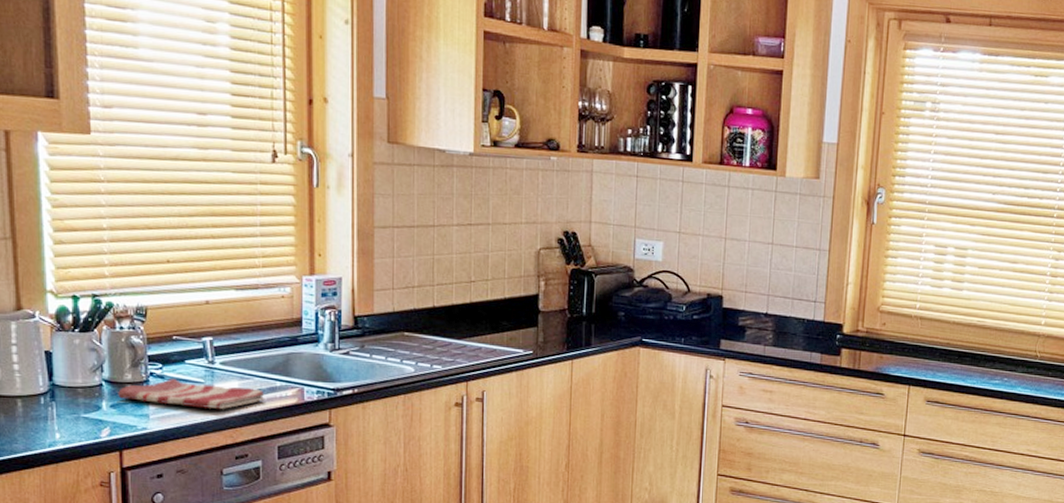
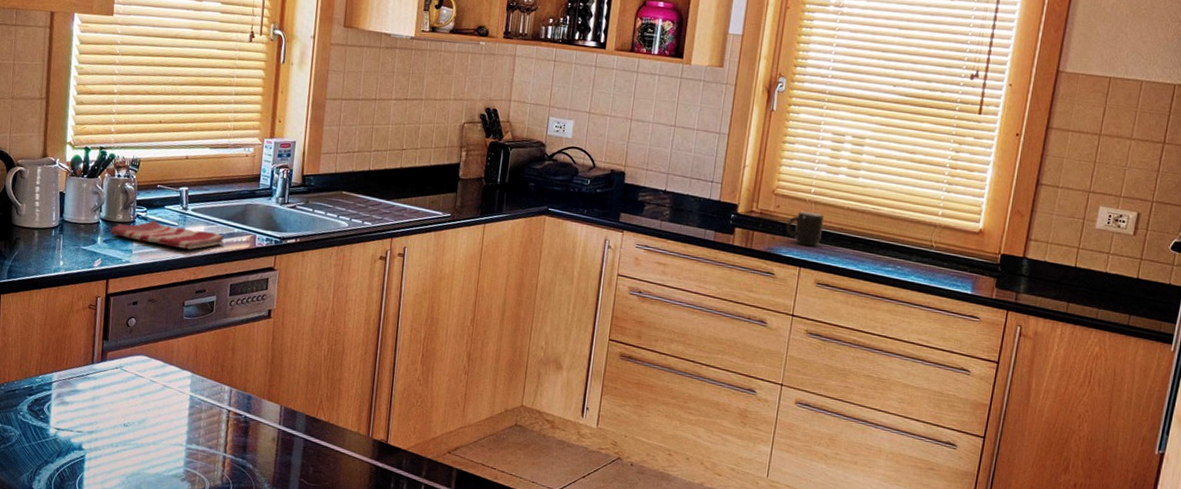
mug: none [893,327,931,364] -> present [786,211,824,247]

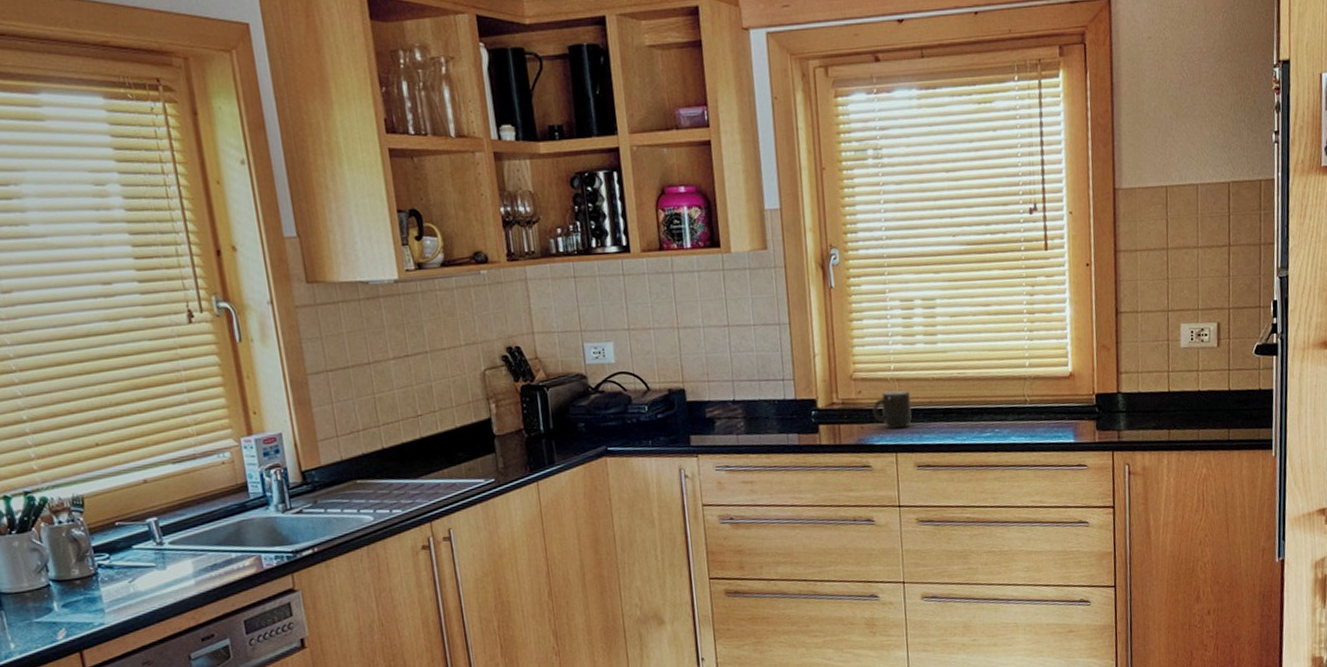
dish towel: present [110,220,225,250] -> none [67,564,223,597]

